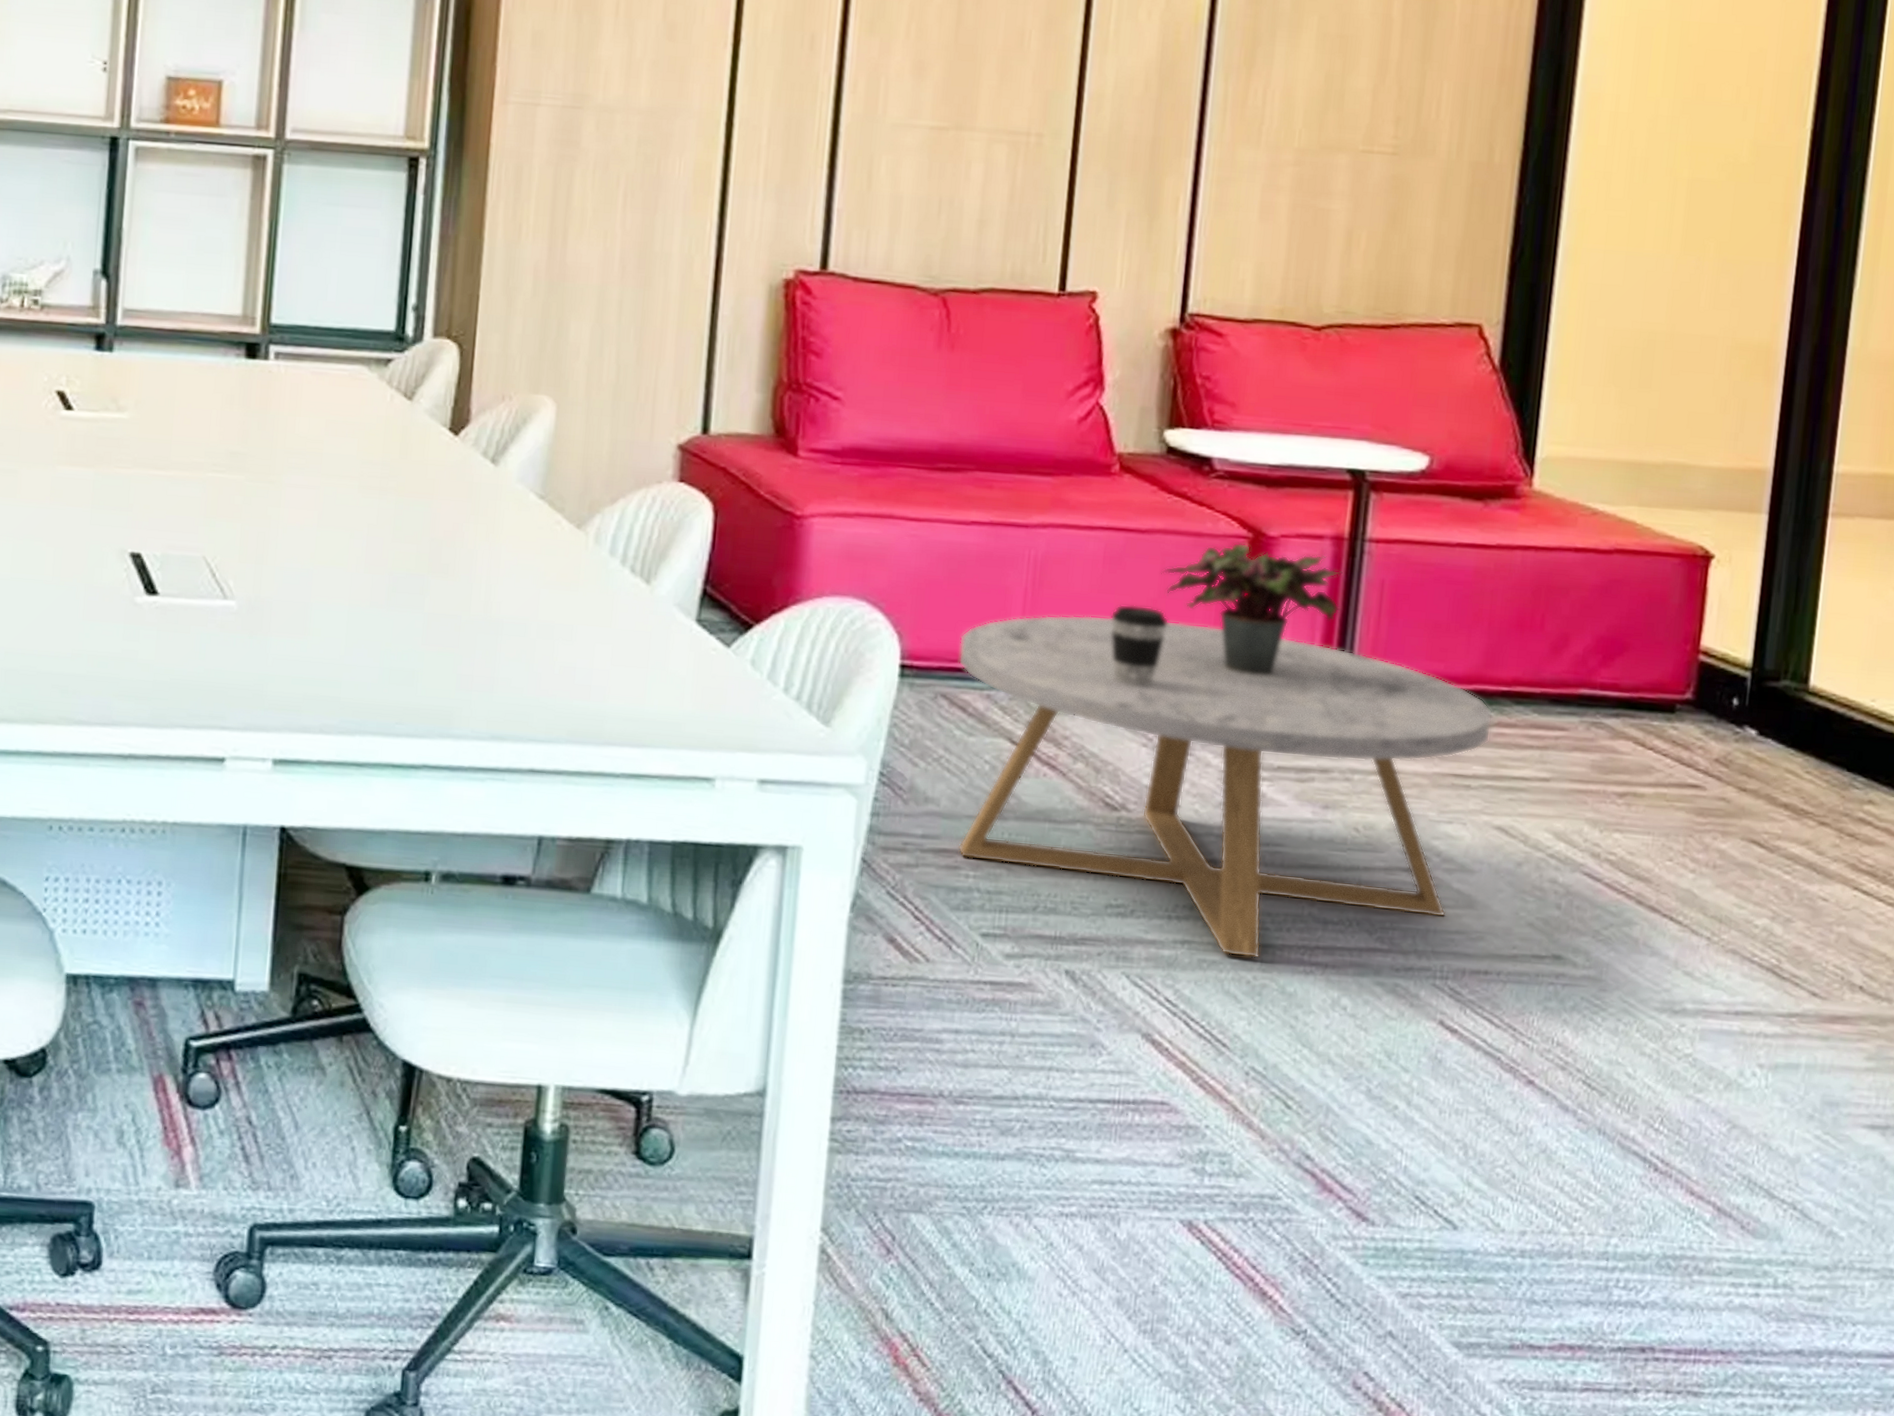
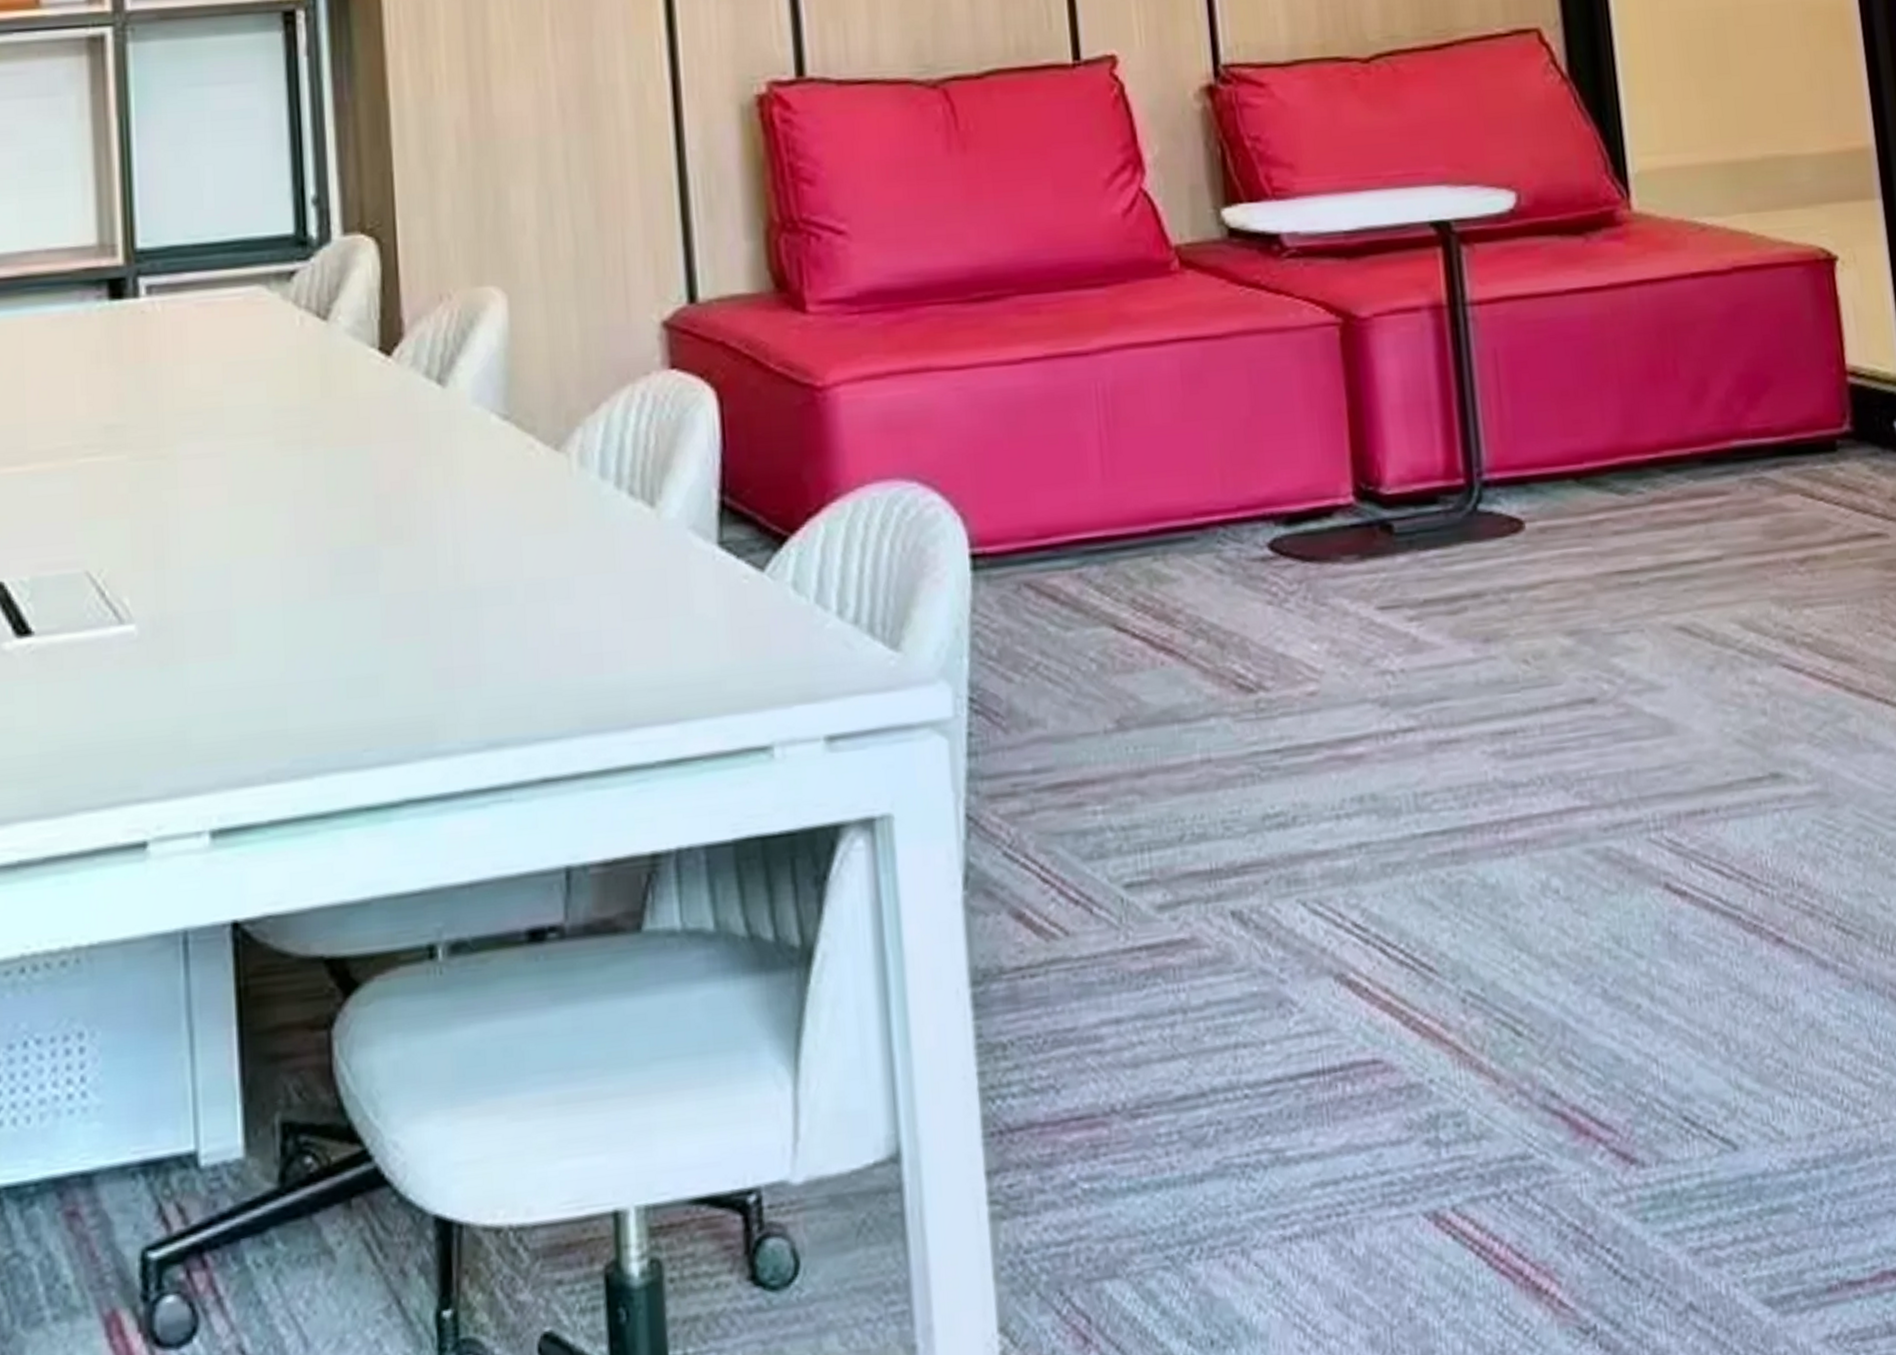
coffee table: present [958,615,1493,958] -> none [1035,437,1649,852]
coffee cup: present [1109,604,1169,687] -> none [1200,428,1269,532]
potted plant: present [1160,542,1343,676] -> none [1248,330,1457,492]

